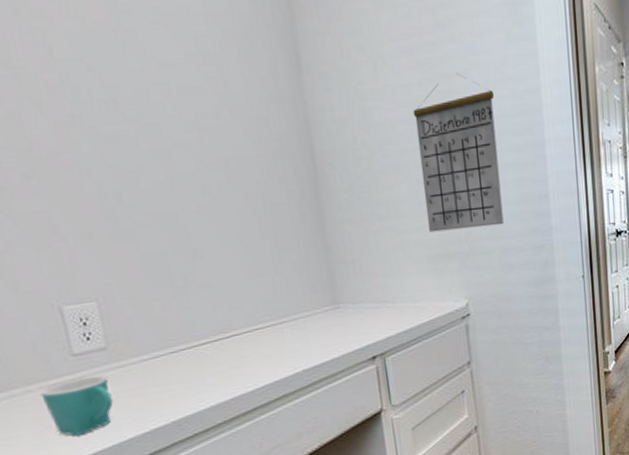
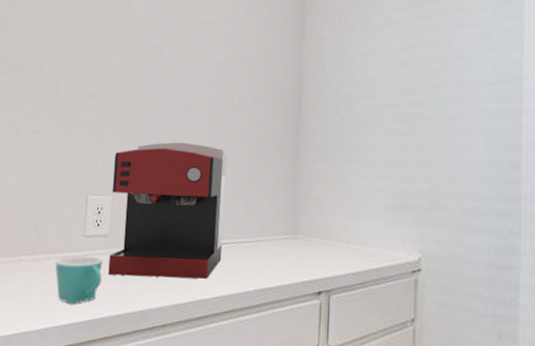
coffee maker: none [85,221,259,392] -> present [108,142,228,279]
calendar: present [413,73,504,233] -> none [391,42,475,186]

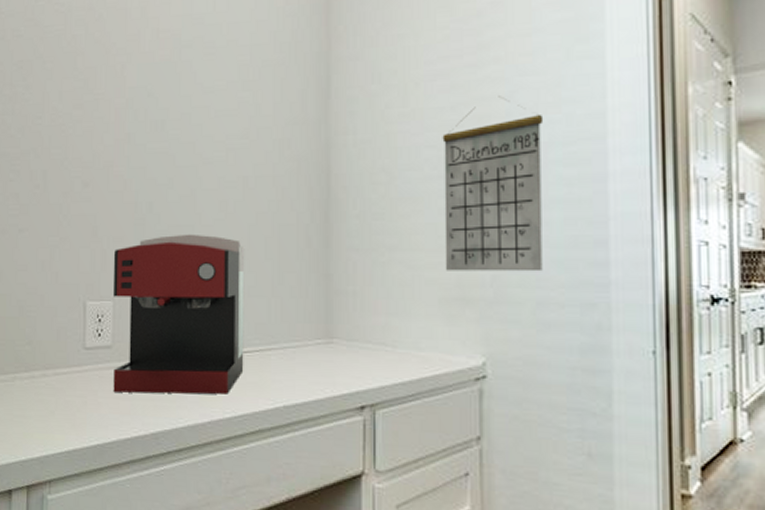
mug: present [55,256,103,304] -> none [53,371,107,427]
calendar: none [391,42,475,186] -> present [442,96,544,272]

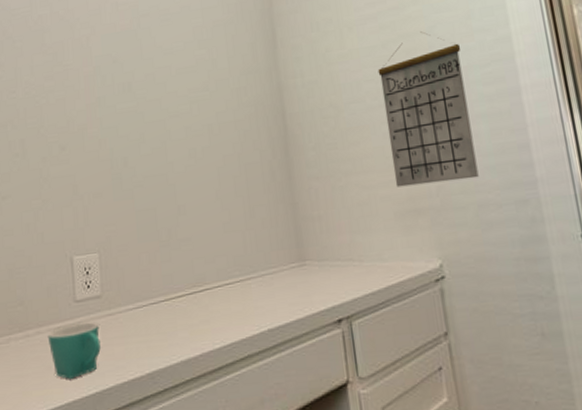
mug: none [53,371,107,427] -> present [47,322,101,379]
coffee maker: present [113,234,245,395] -> none [95,181,228,339]

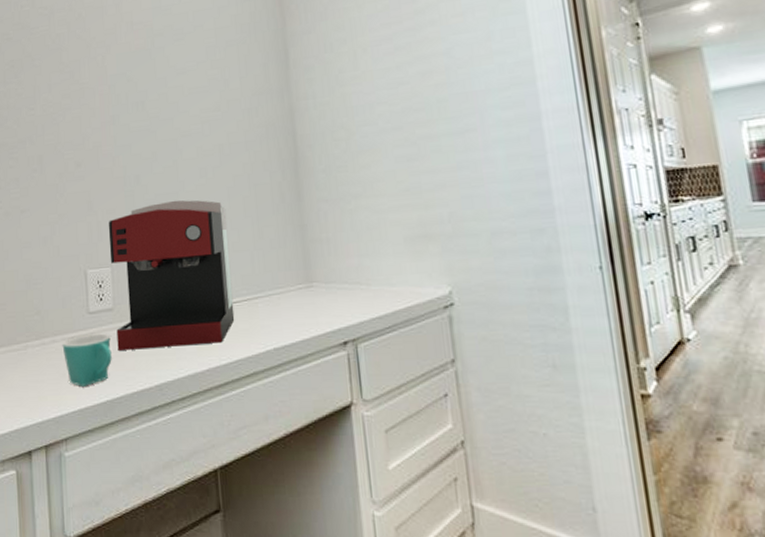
coffee maker: none [95,181,228,339] -> present [108,200,235,350]
calendar: present [378,31,479,187] -> none [391,53,493,212]

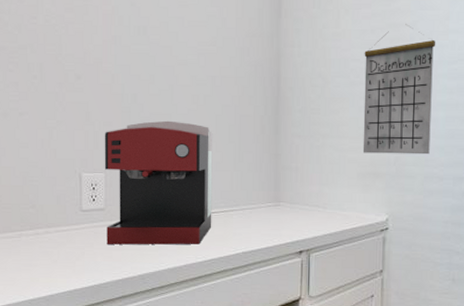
mug: present [62,333,112,387] -> none [55,229,101,272]
calendar: none [391,53,493,212] -> present [362,24,436,155]

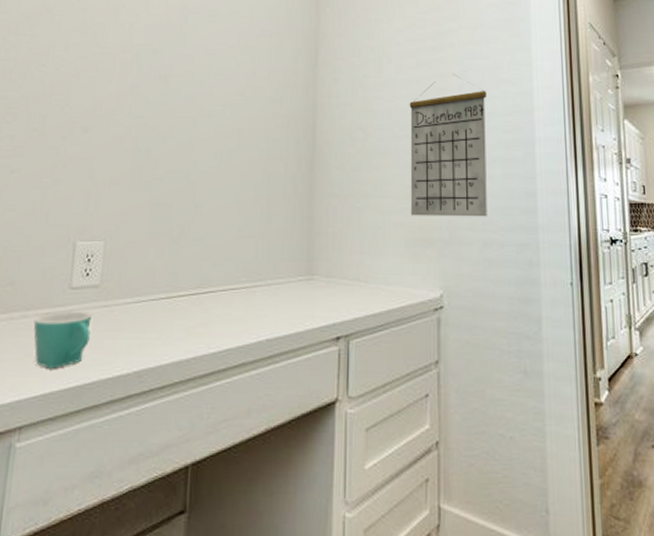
mug: none [55,229,101,272] -> present [33,311,92,369]
coffee maker: present [104,120,213,245] -> none [97,178,237,332]

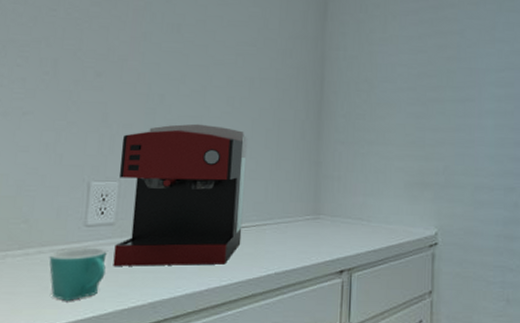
coffee maker: none [97,178,237,332] -> present [113,123,248,266]
calendar: present [409,74,487,217] -> none [410,32,483,164]

